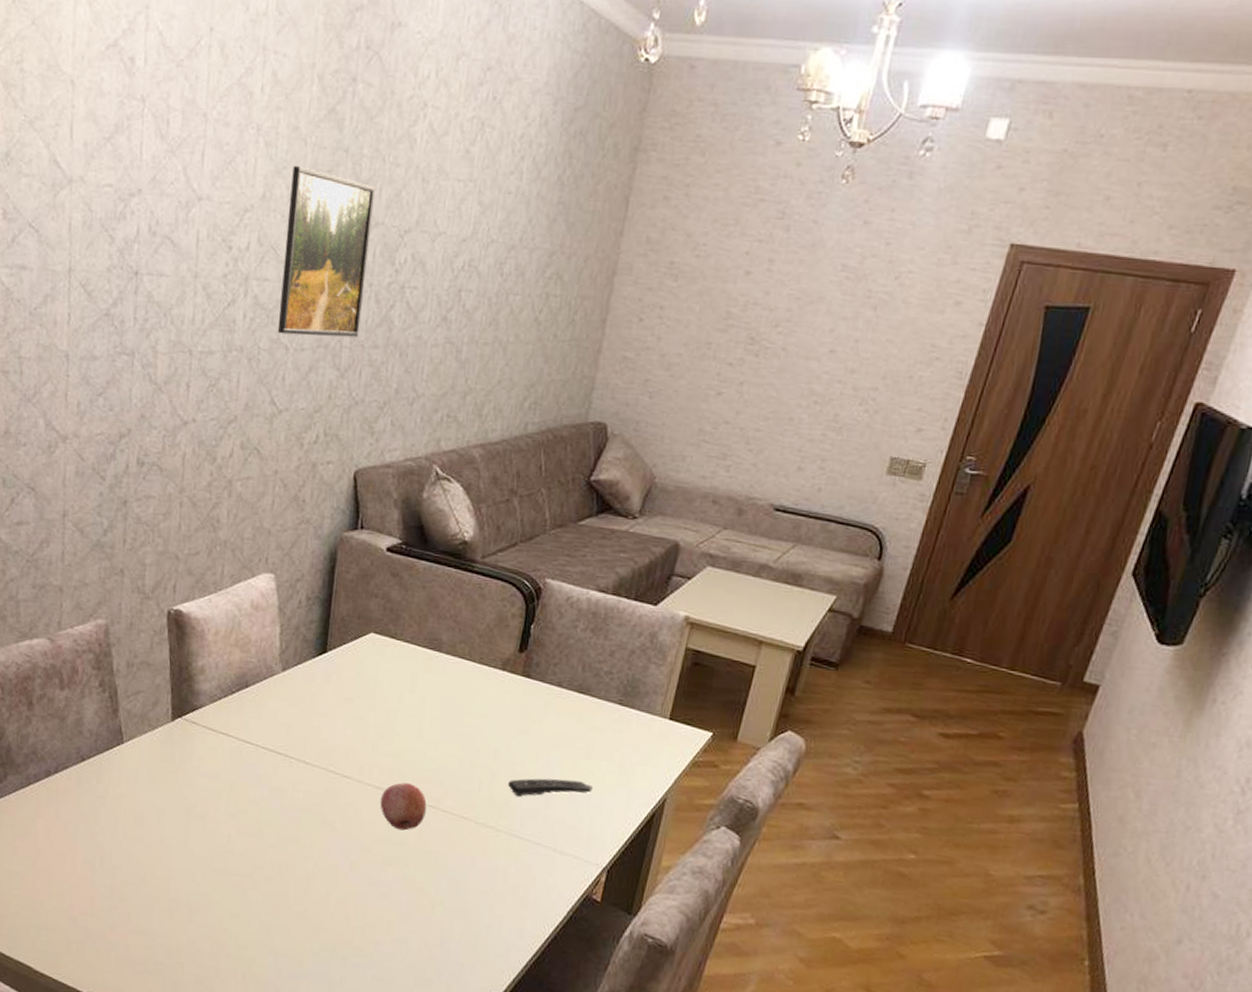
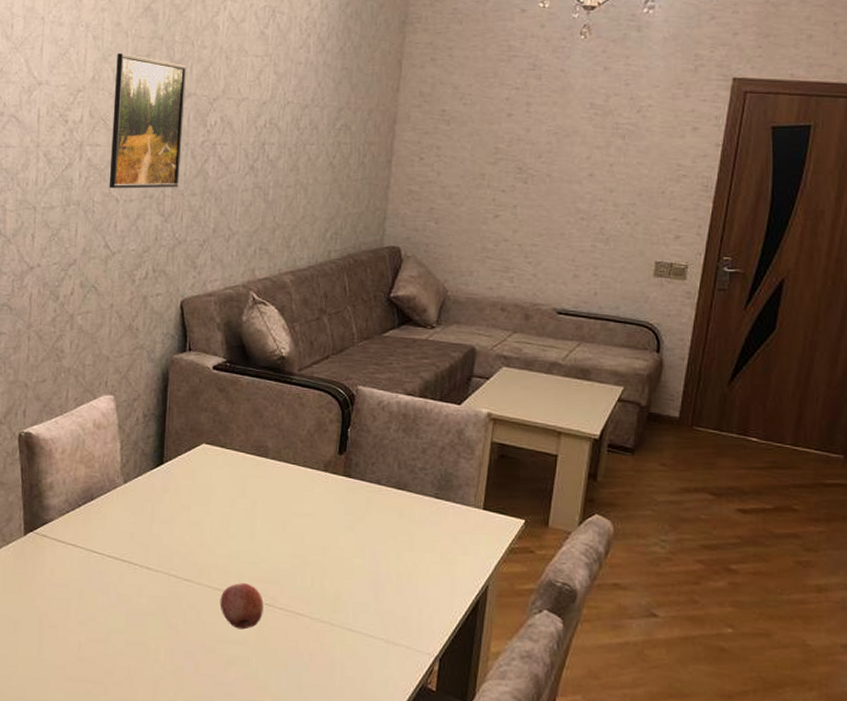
remote control: present [507,778,593,797] -> none [337,571,418,592]

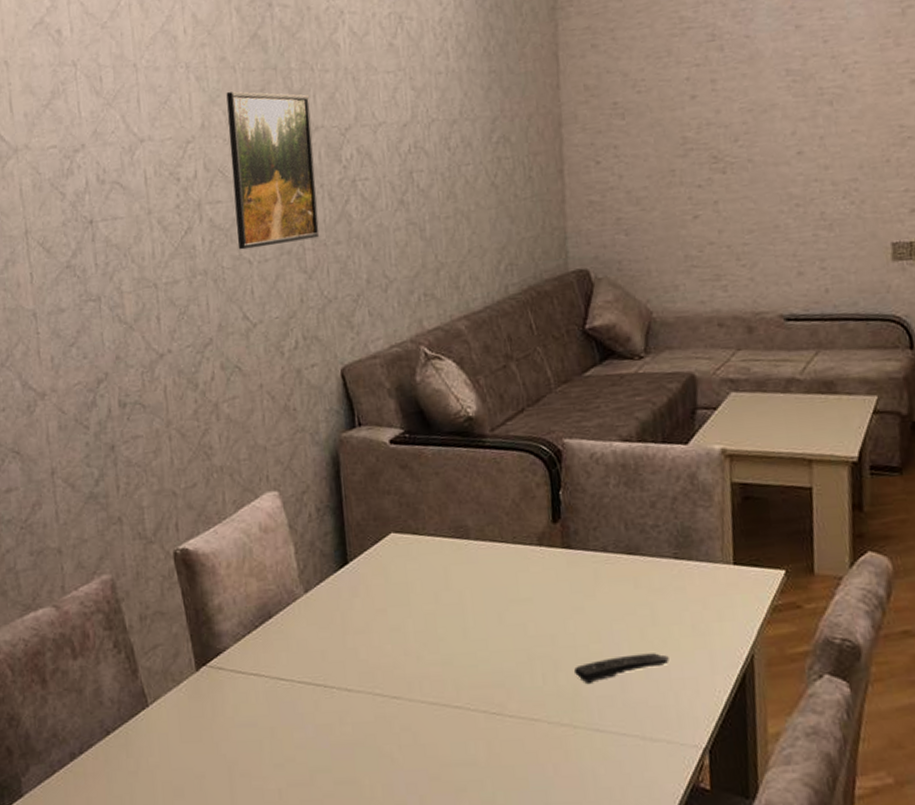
fruit: present [220,583,263,630] -> none [437,692,491,748]
remote control: none [337,571,418,592] -> present [573,653,669,685]

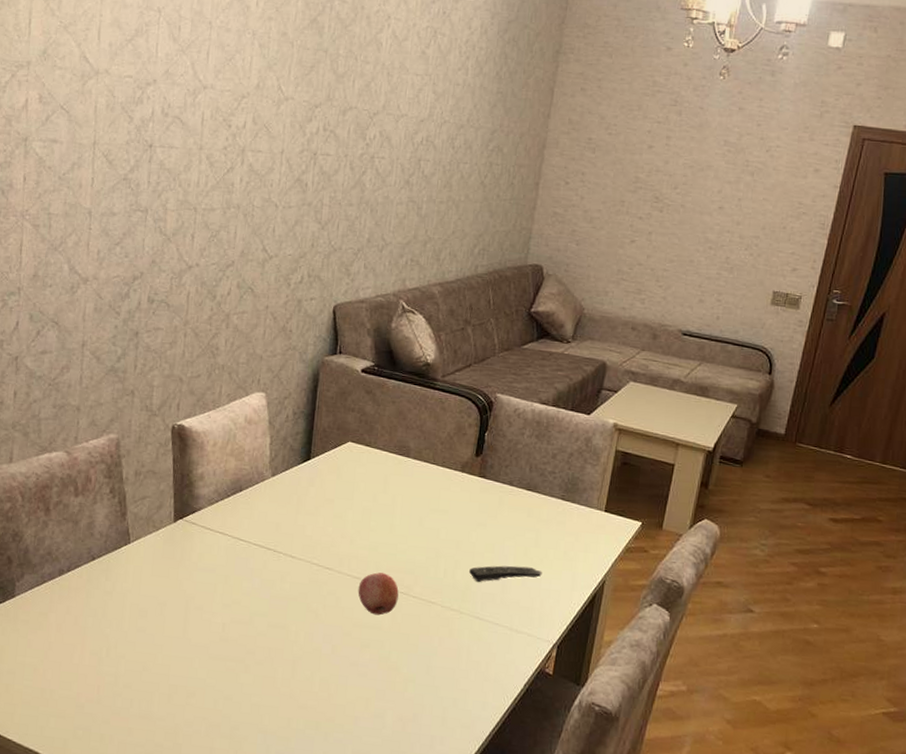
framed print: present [226,91,320,250] -> none [268,63,349,197]
fruit: none [437,692,491,748] -> present [358,572,399,615]

